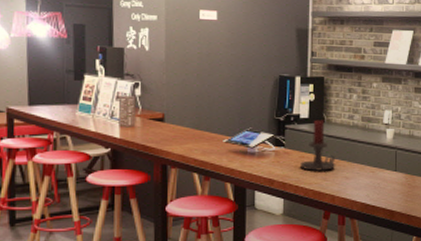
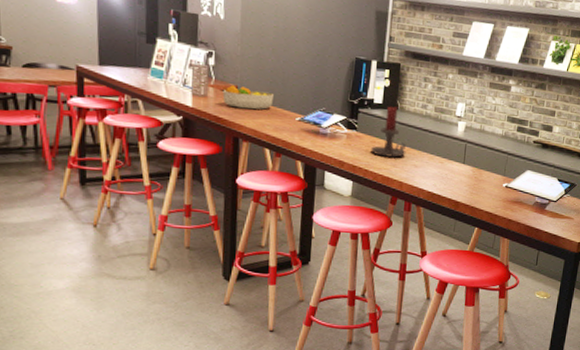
fruit bowl: none [149,113,201,136] -> present [222,85,275,110]

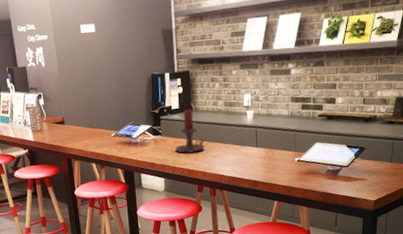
fruit bowl: present [222,85,275,110] -> none [53,117,92,136]

